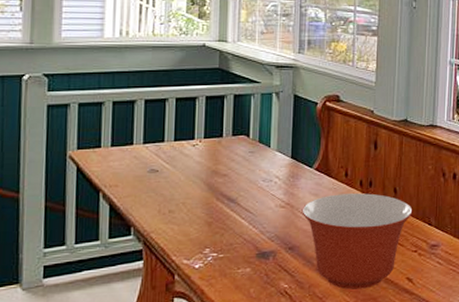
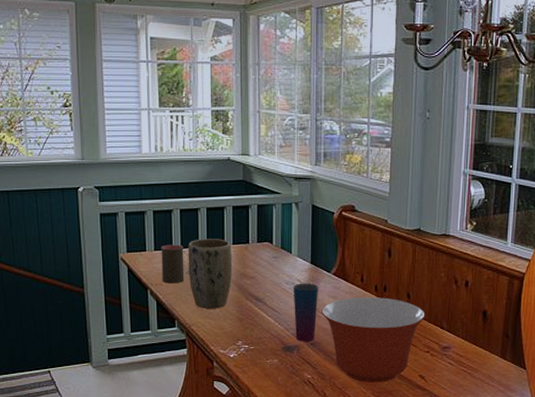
cup: none [118,139,147,185] -> present [161,244,185,284]
plant pot: none [150,132,203,212] -> present [188,239,233,309]
cup: none [270,180,300,246] -> present [293,283,319,341]

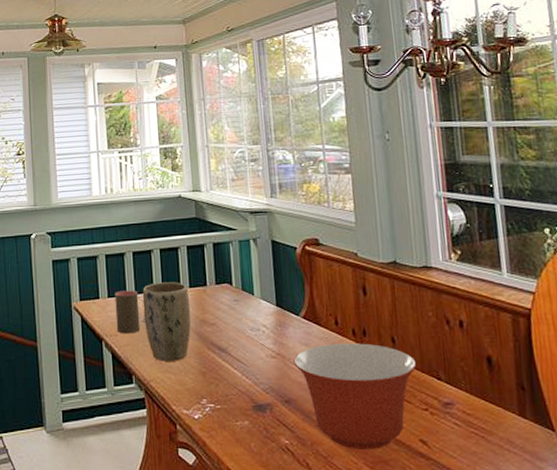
cup: present [293,283,319,341] -> none [258,328,290,398]

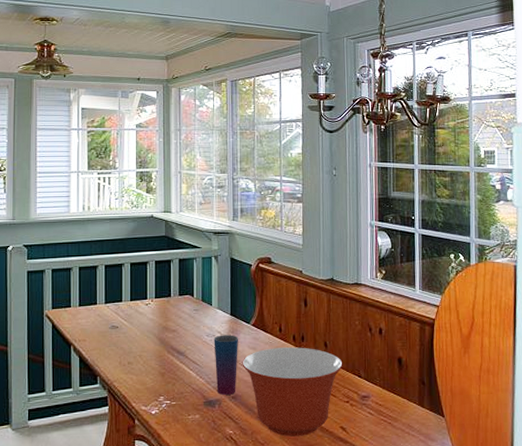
cup: present [114,290,141,334] -> none [85,300,108,339]
plant pot: present [142,282,191,361] -> none [111,293,155,364]
cup: none [258,328,290,398] -> present [213,335,239,395]

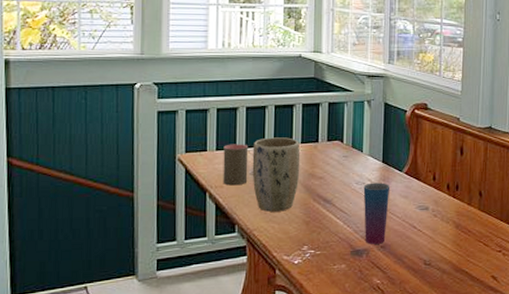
cup: none [85,300,108,339] -> present [223,144,249,186]
plant pot: none [111,293,155,364] -> present [252,137,300,212]
mixing bowl: present [242,347,343,437] -> none [392,196,497,286]

